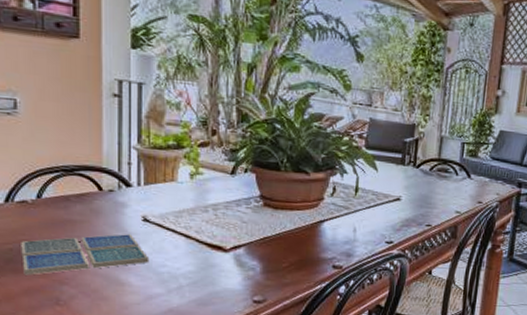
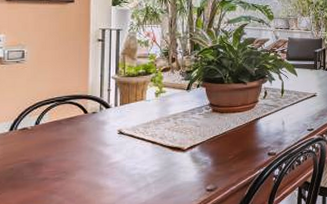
drink coaster: present [21,234,150,275] -> none [20,146,123,189]

